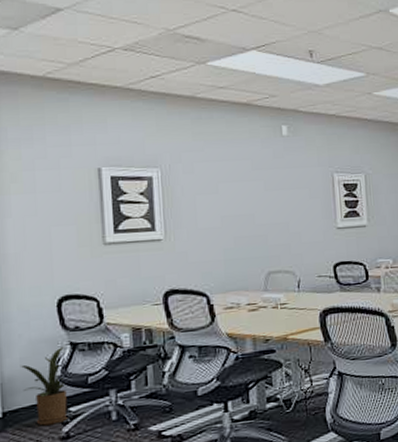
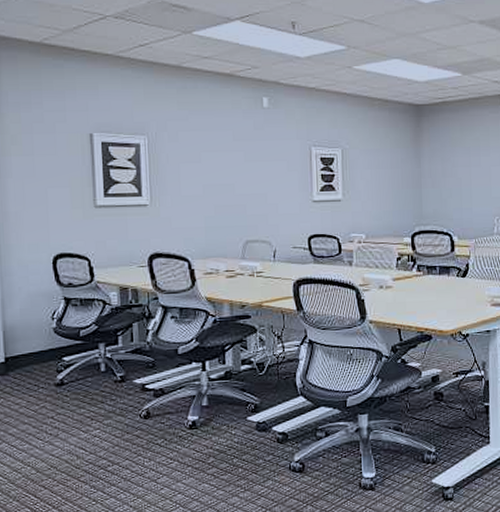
house plant: present [20,346,68,426] -> none [20,300,62,372]

